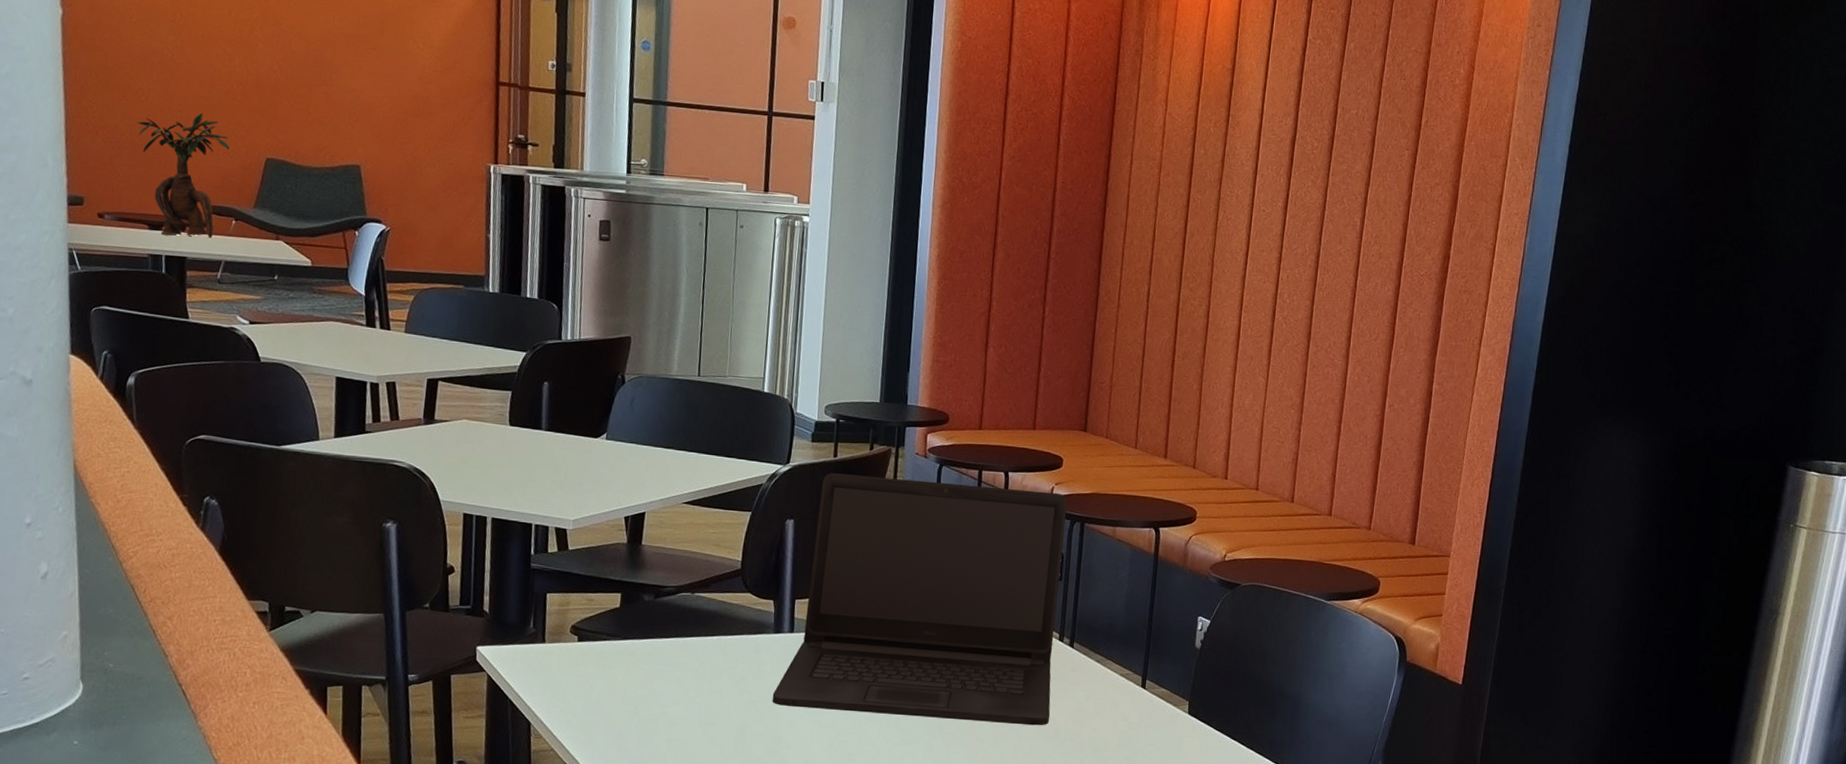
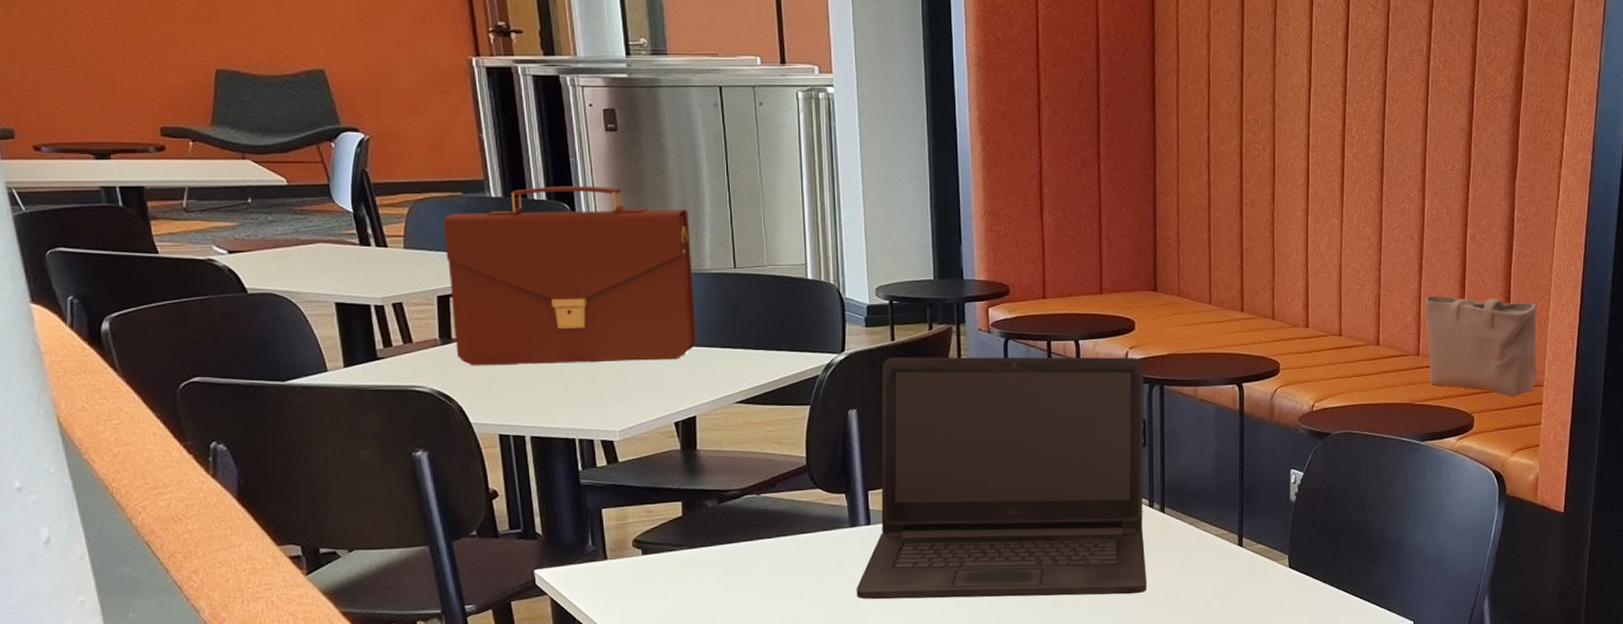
decorative plant: present [137,113,230,239] -> none [60,25,172,165]
briefcase: none [436,286,663,457] -> present [444,185,697,365]
tote bag: none [1339,459,1449,565] -> present [1425,296,1537,397]

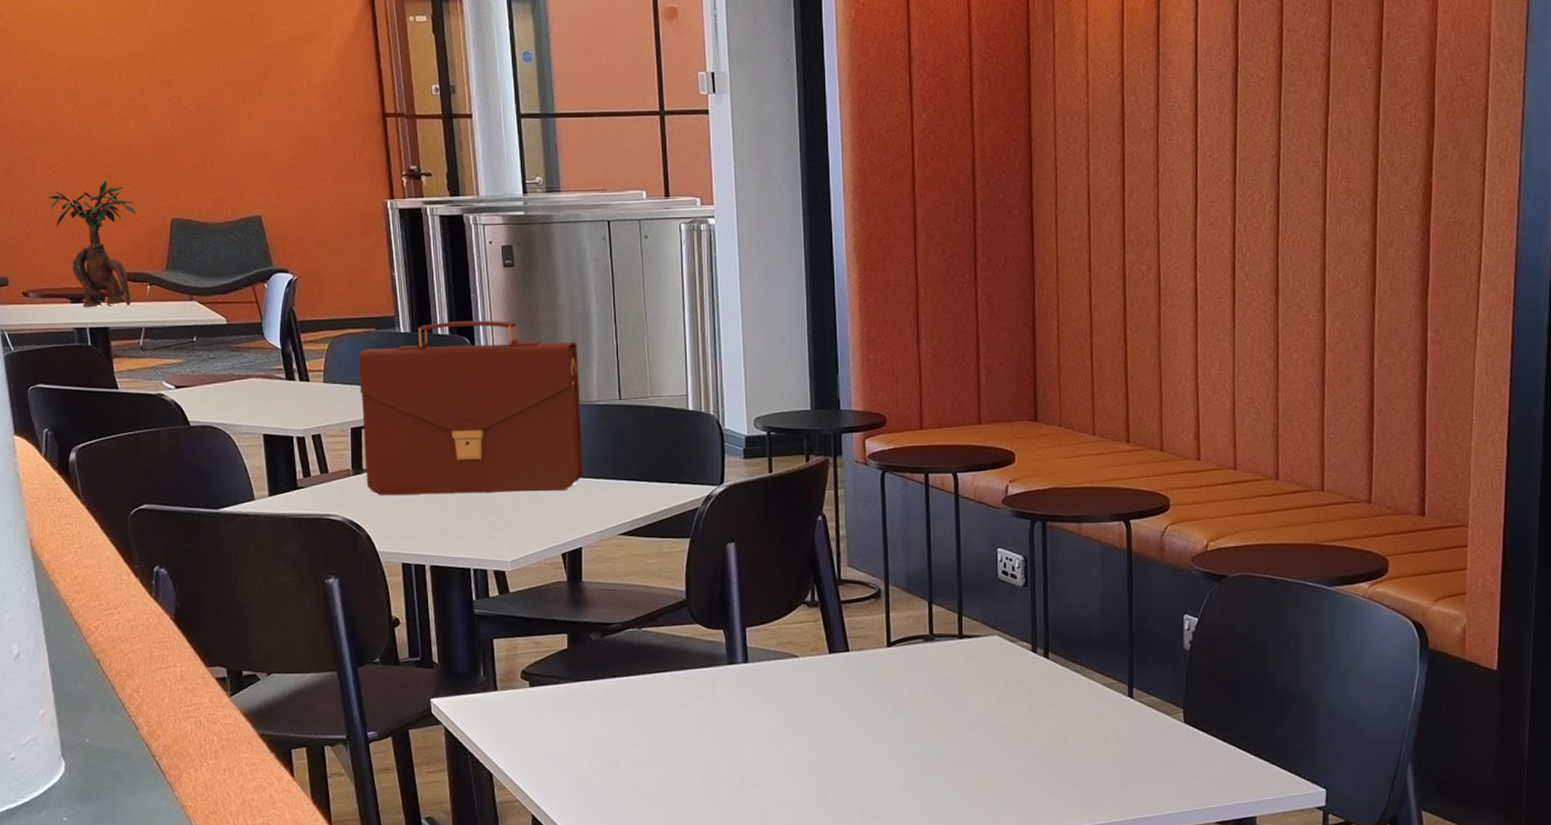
decorative plant: none [60,25,172,165] -> present [48,181,136,308]
laptop: present [856,357,1146,600] -> none [733,489,1030,746]
tote bag: present [1425,296,1537,397] -> none [1329,426,1460,538]

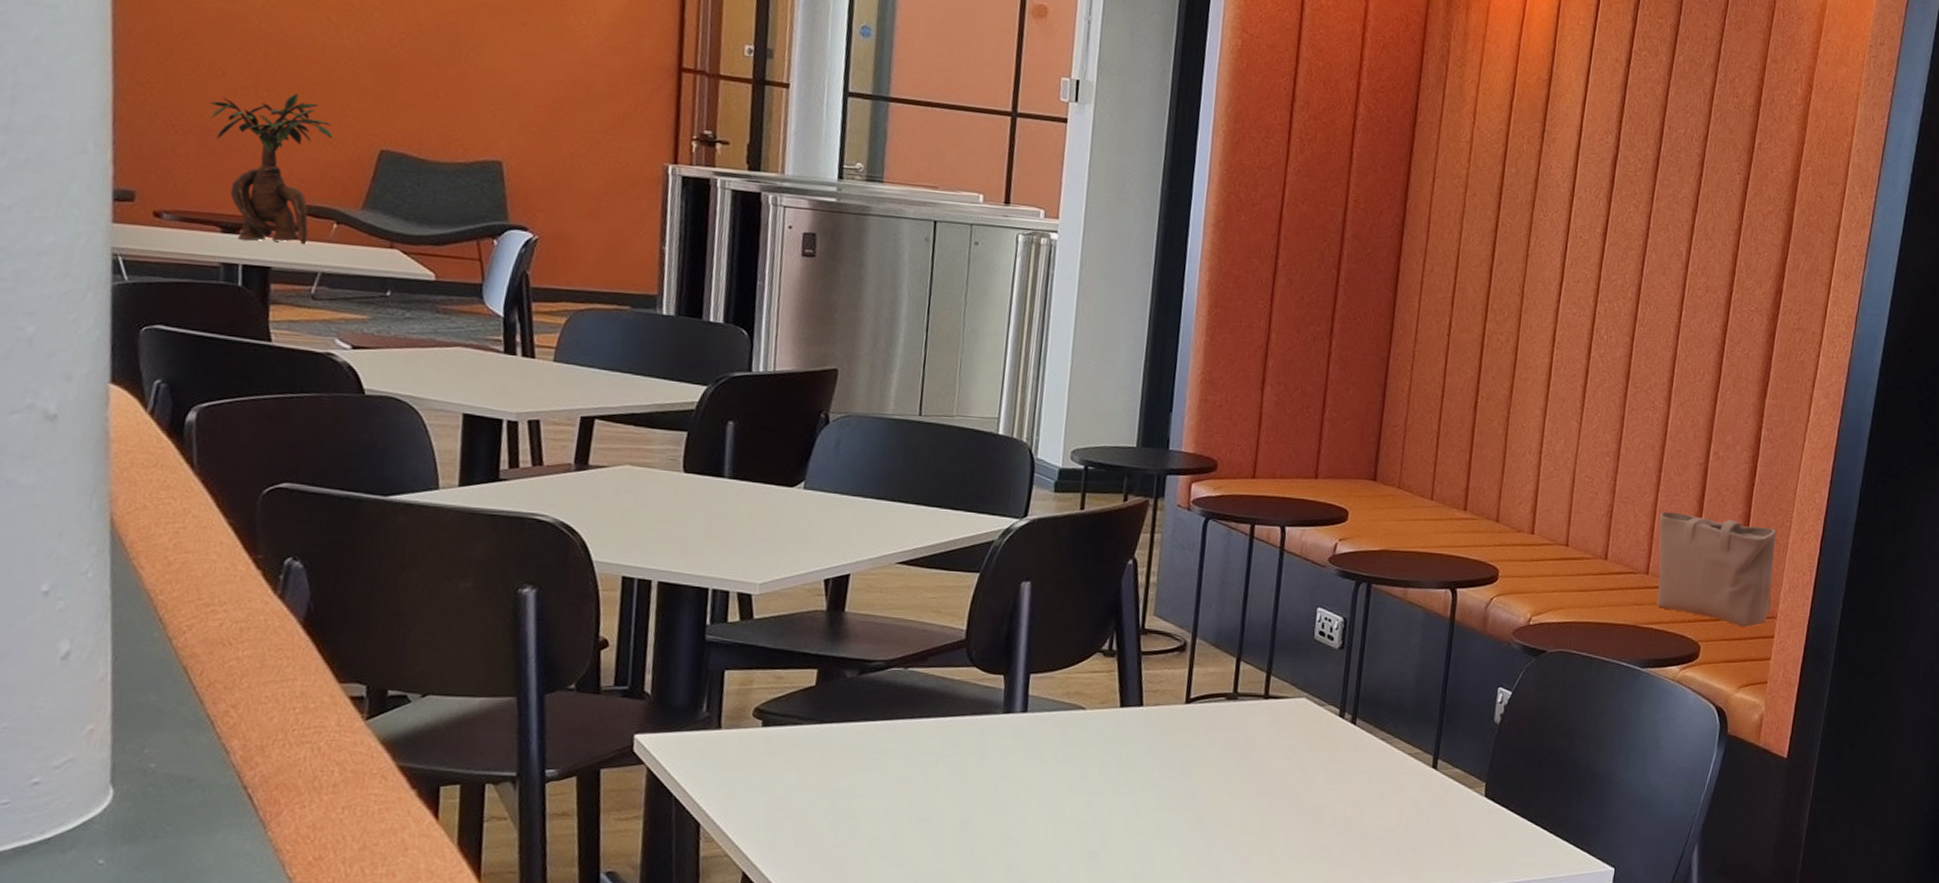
briefcase: present [359,320,584,495] -> none [590,308,878,509]
tote bag: none [1329,426,1460,538] -> present [1656,511,1777,627]

